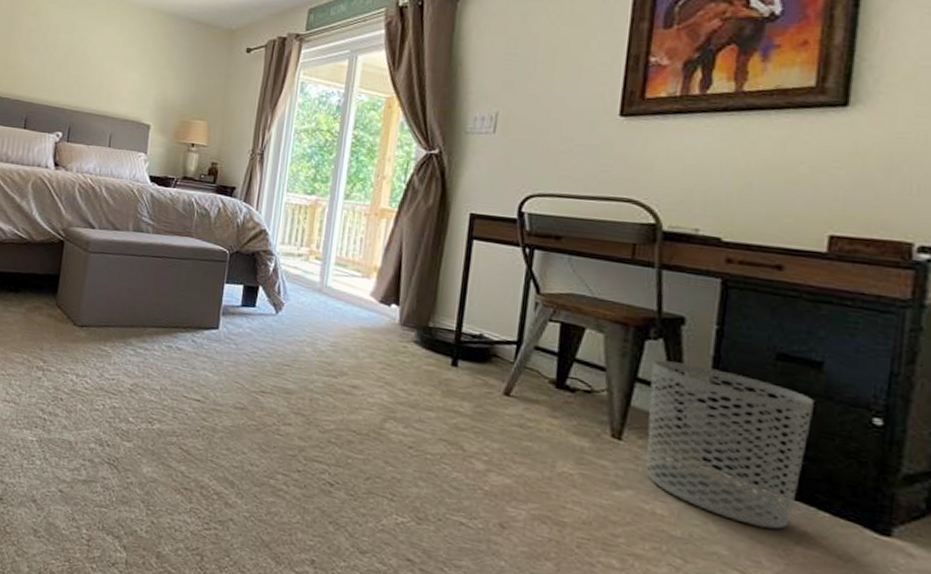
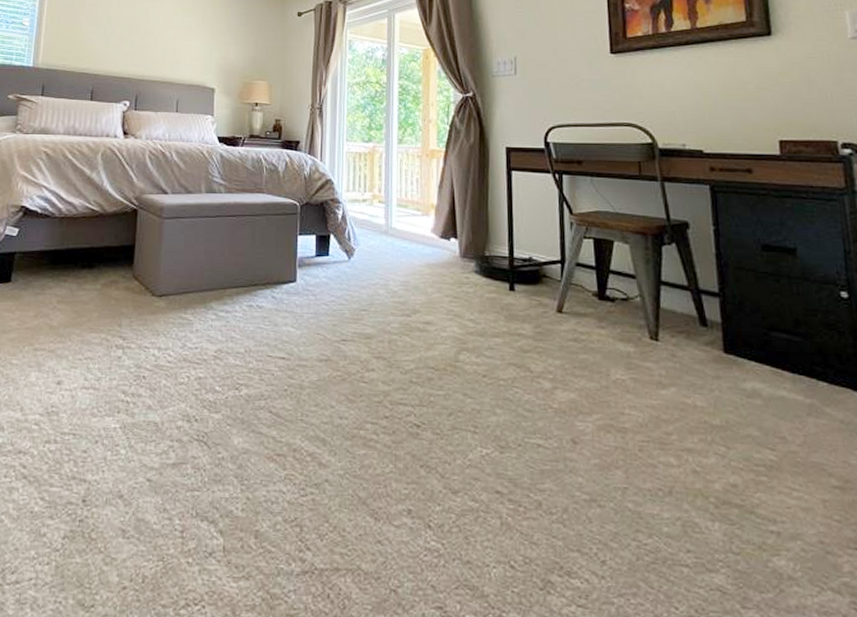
waste bin: present [646,359,814,529] -> none [671,262,800,404]

